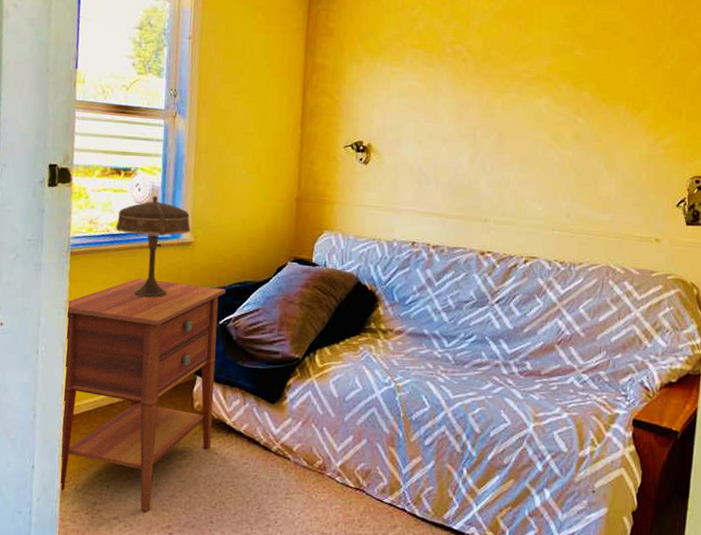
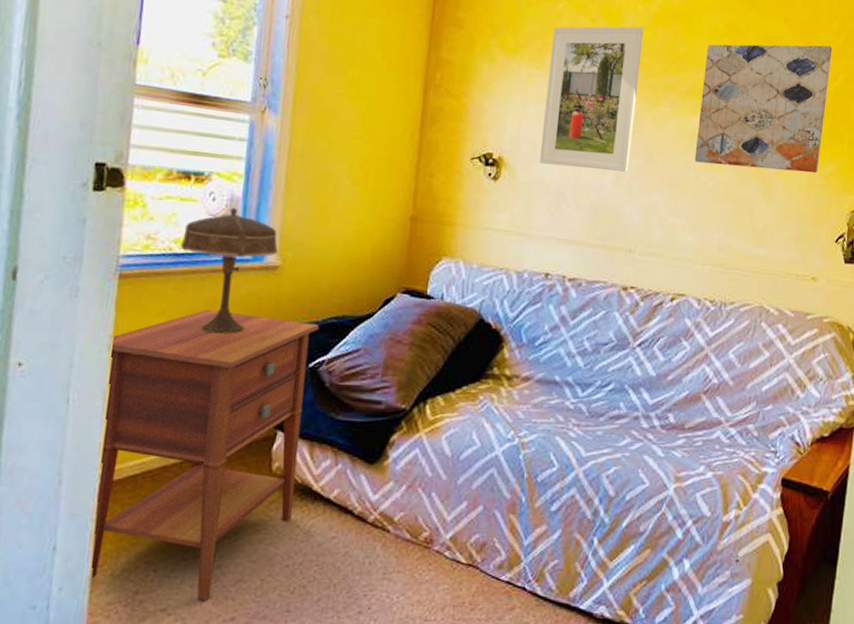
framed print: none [403,23,491,152] -> present [539,26,644,172]
wall art: none [541,28,668,145] -> present [694,44,833,174]

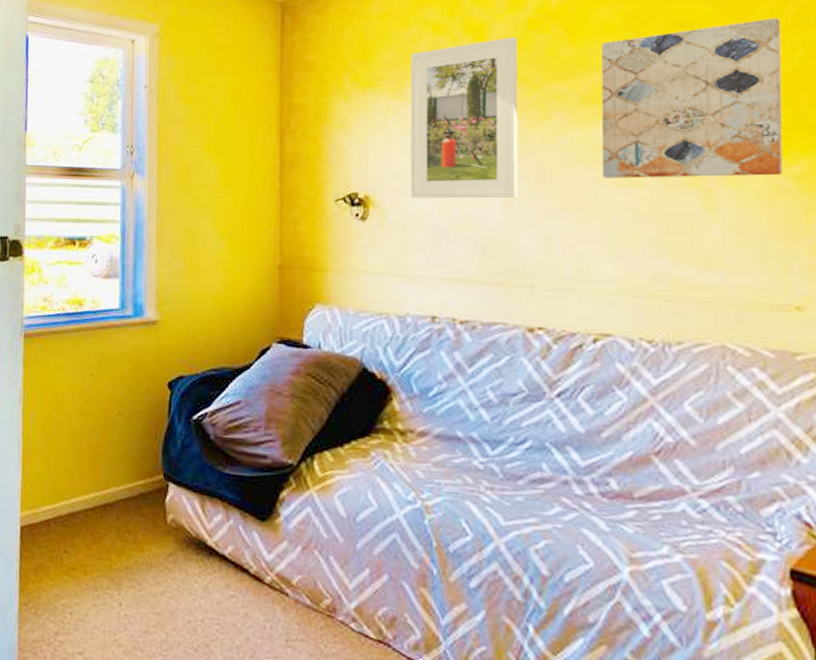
nightstand: present [89,308,320,600] -> none [17,363,200,648]
table lamp: present [180,207,278,335] -> none [71,267,155,388]

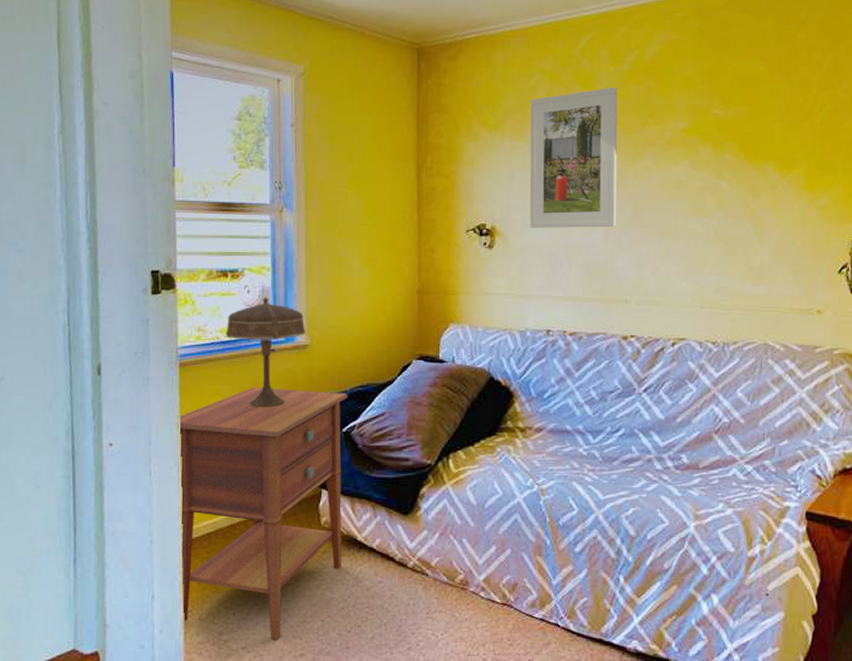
nightstand: none [17,363,200,648] -> present [179,387,348,639]
table lamp: none [71,267,155,388] -> present [225,297,306,408]
wall art: present [601,18,783,178] -> none [681,77,815,210]

